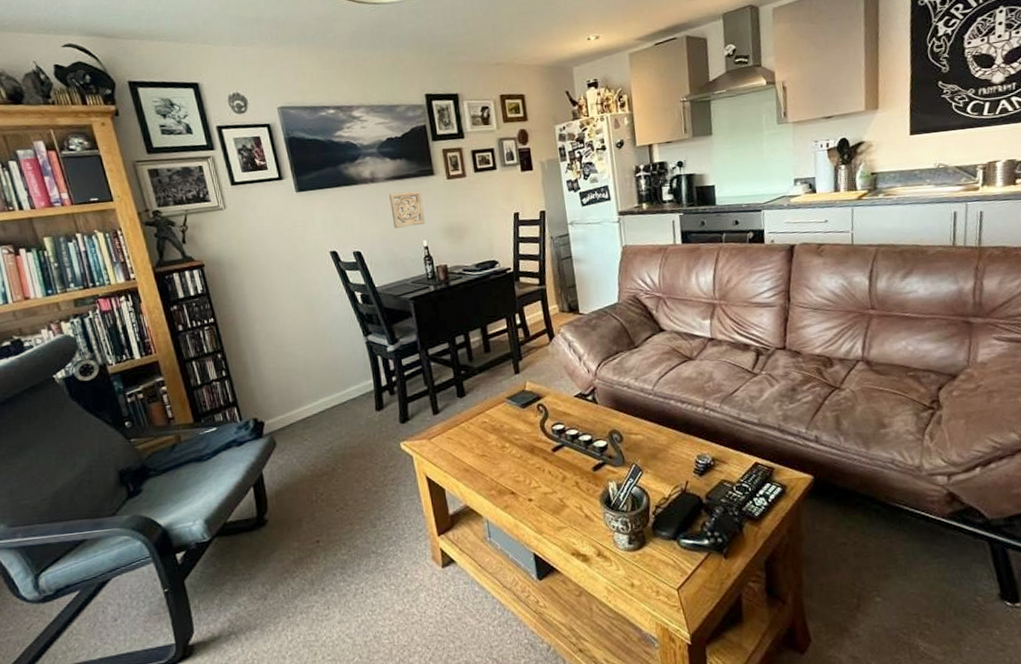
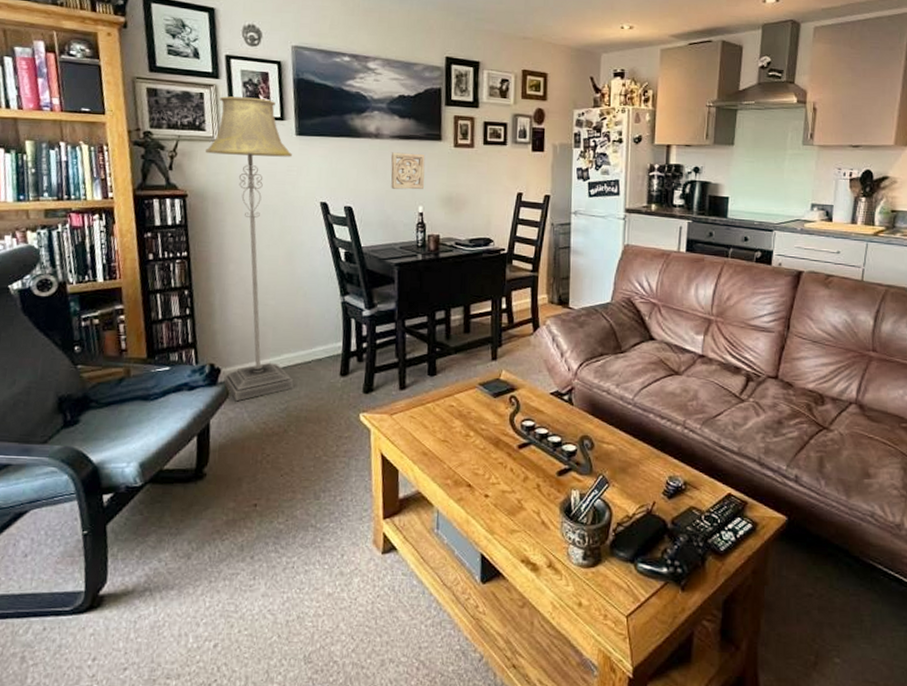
floor lamp: none [214,162,335,450] -> present [206,96,294,402]

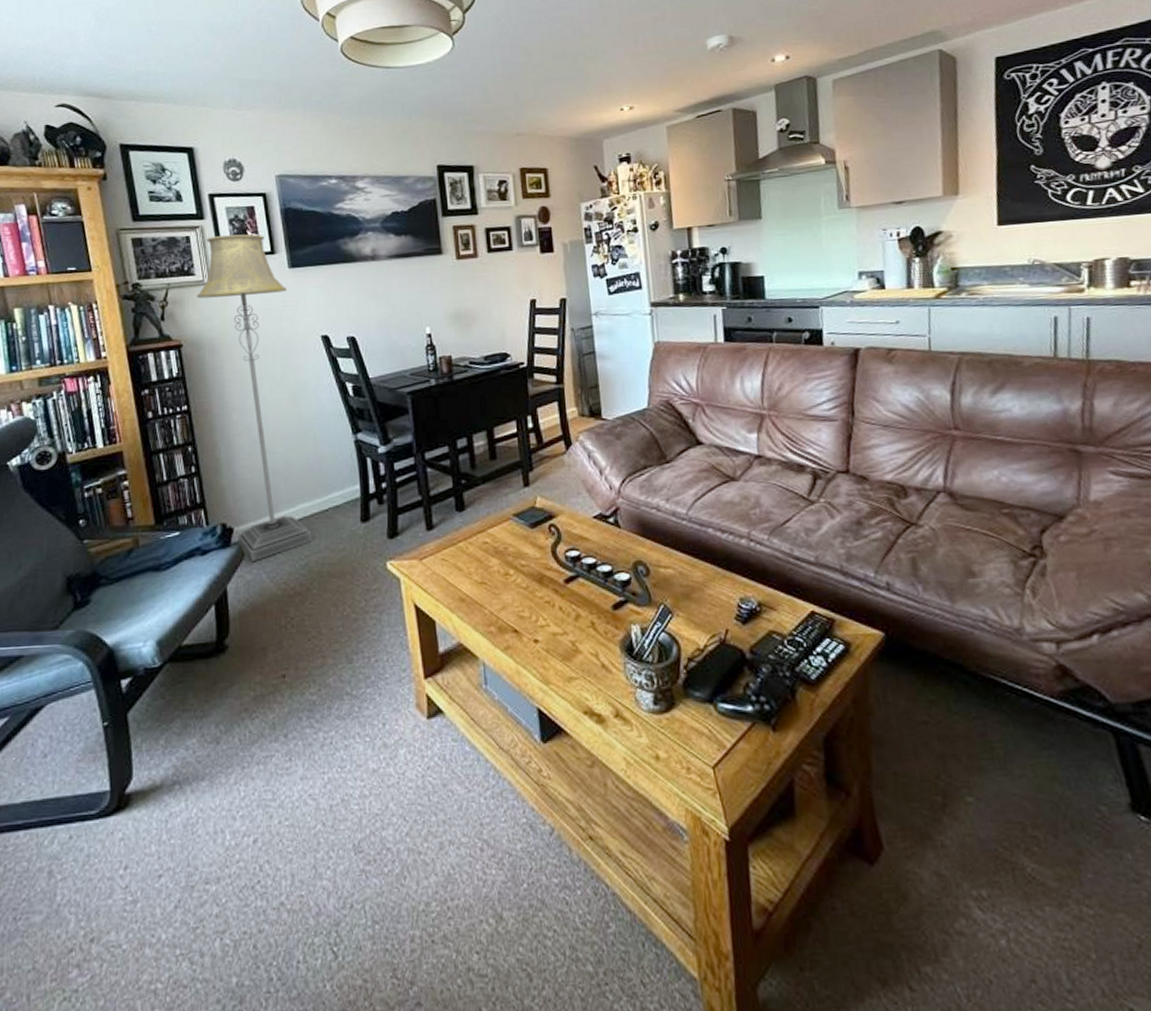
wall ornament: present [390,152,425,190] -> none [390,270,430,312]

